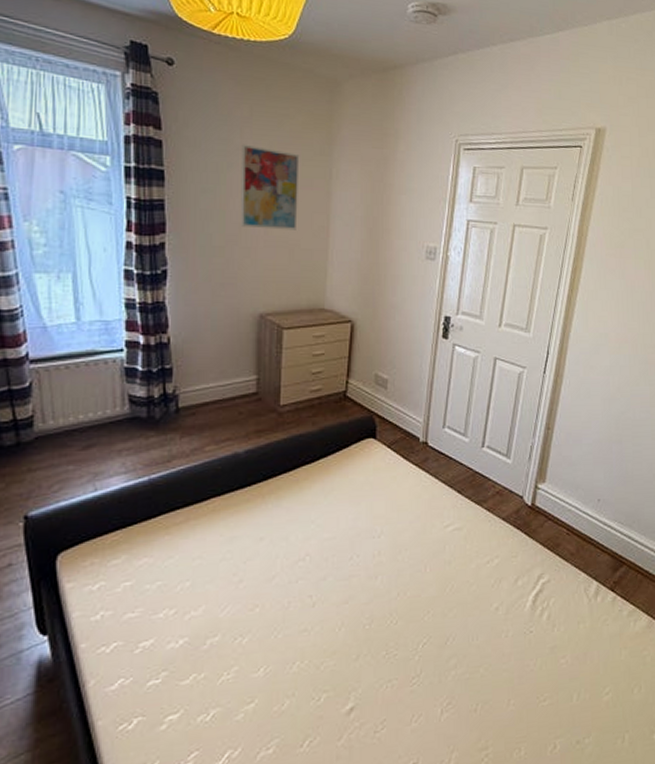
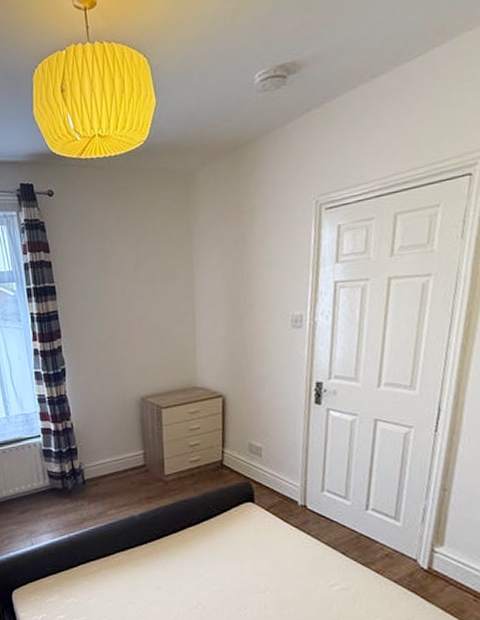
wall art: present [240,144,300,230] -> none [113,249,166,324]

